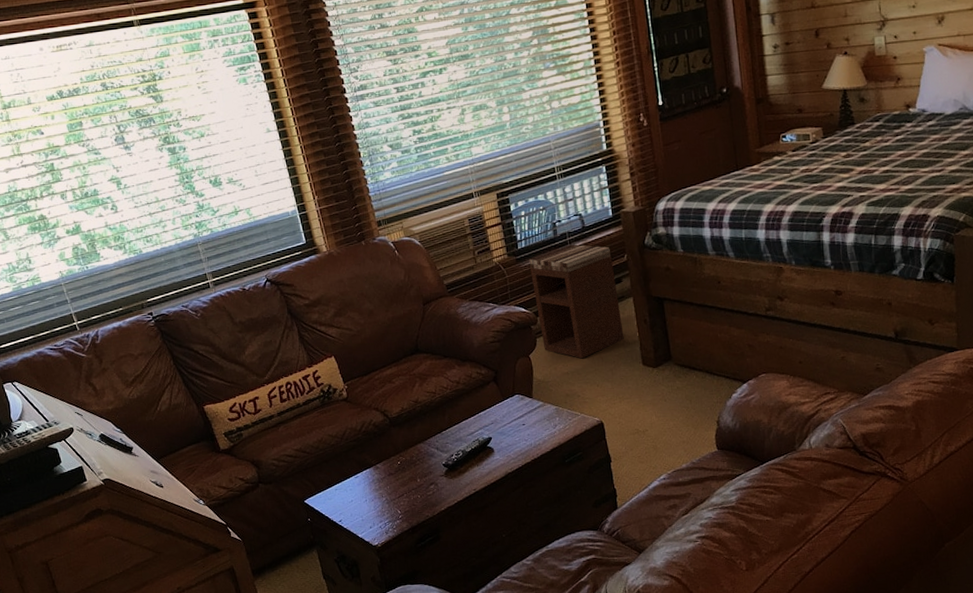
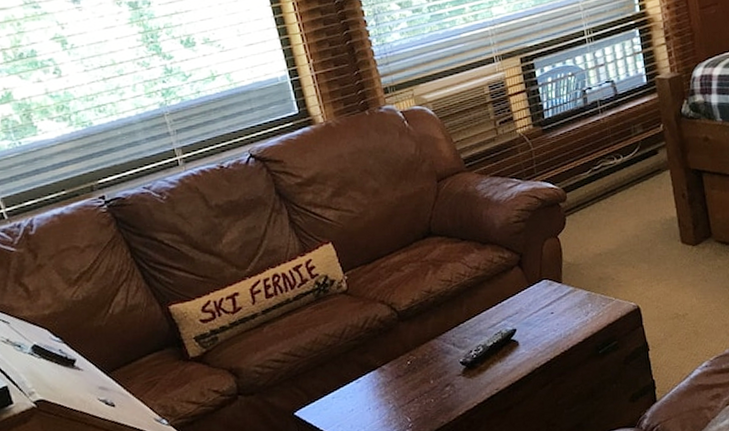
nightstand: present [529,244,624,359] -> none [556,113,661,238]

